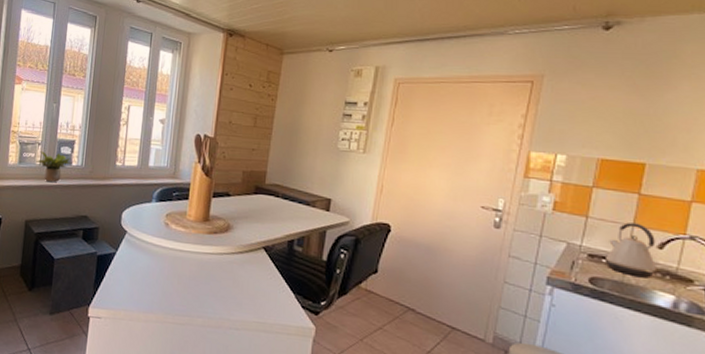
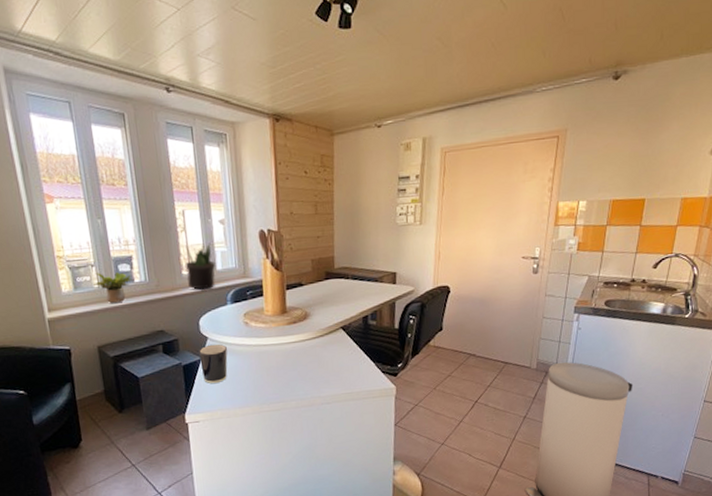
mug: none [114,239,143,281] -> present [199,344,228,383]
planter: none [119,138,149,183] -> present [185,243,216,290]
kettle: present [606,222,656,278] -> none [617,250,652,294]

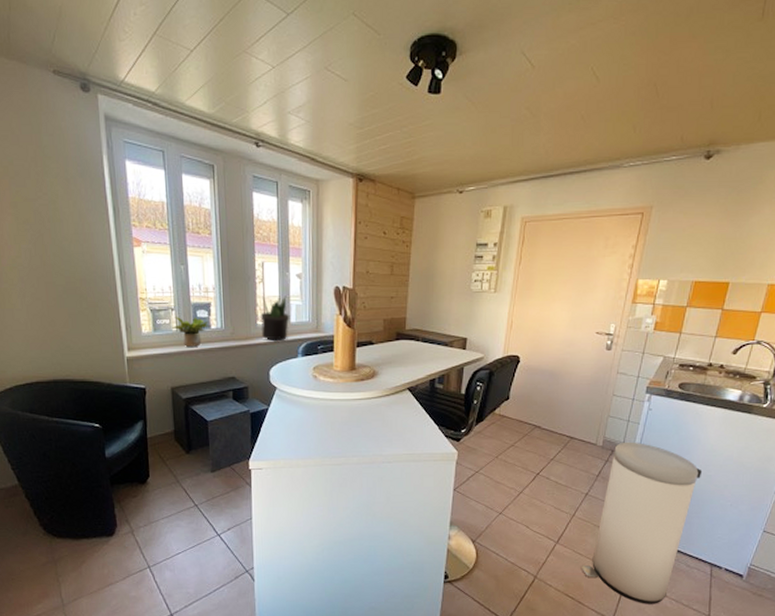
mug: present [199,344,228,383] -> none [267,394,294,432]

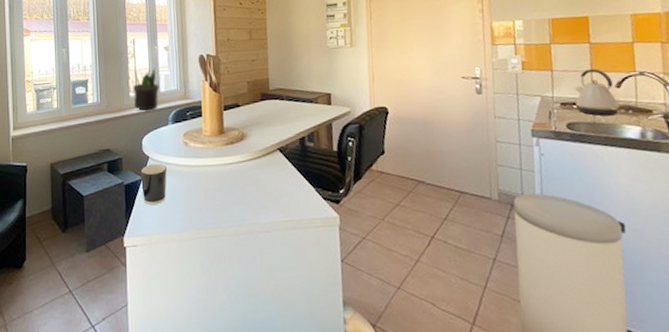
potted plant: present [172,317,211,347] -> none [54,93,88,123]
mug: none [267,394,294,432] -> present [140,163,167,204]
kettle: none [692,335,731,379] -> present [575,69,620,116]

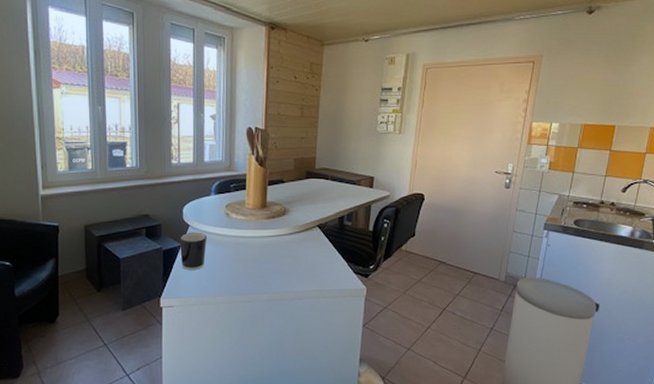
planter: present [132,67,160,111] -> none [175,136,204,179]
kettle: present [575,69,620,116] -> none [586,174,620,216]

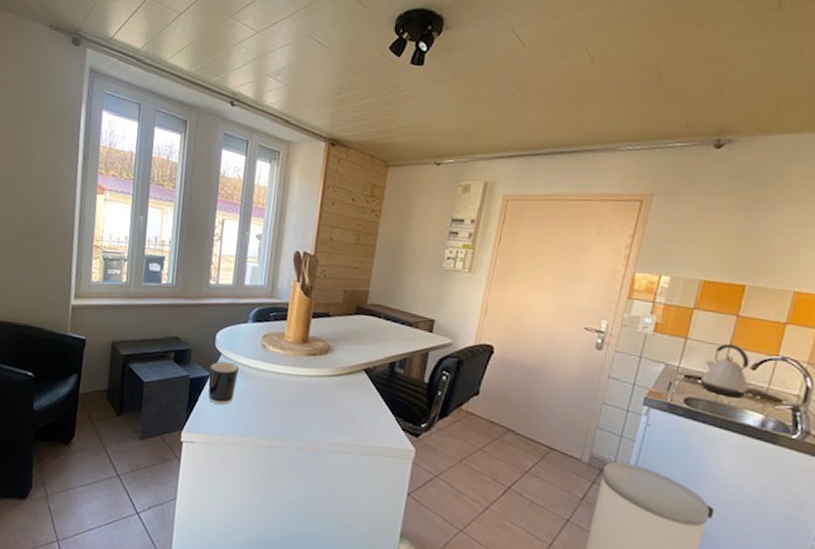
kettle: none [586,174,620,216] -> present [701,344,750,398]

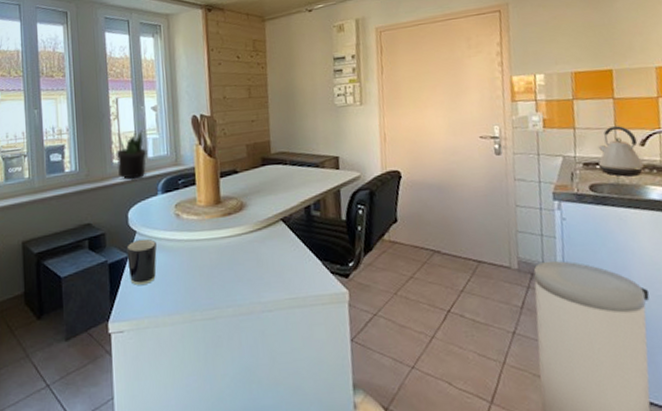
planter: none [212,254,245,303] -> present [116,130,147,179]

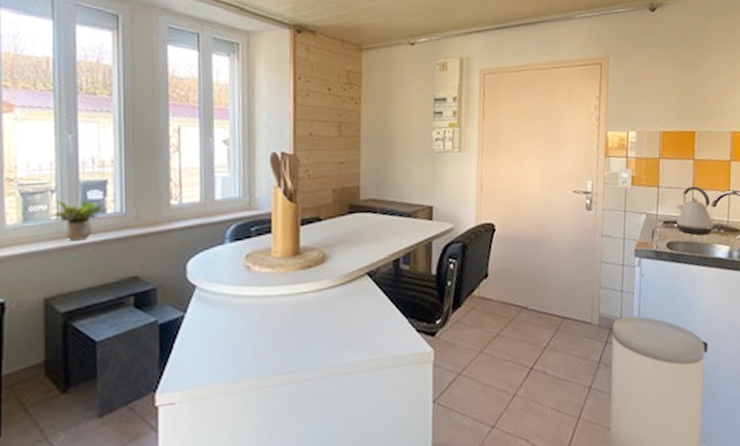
potted plant: none [25,161,65,195] -> present [51,199,107,240]
planter: present [116,130,147,179] -> none [175,166,215,224]
mug: present [126,238,157,285] -> none [183,294,221,349]

